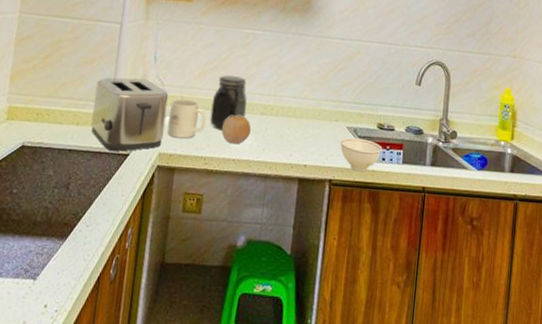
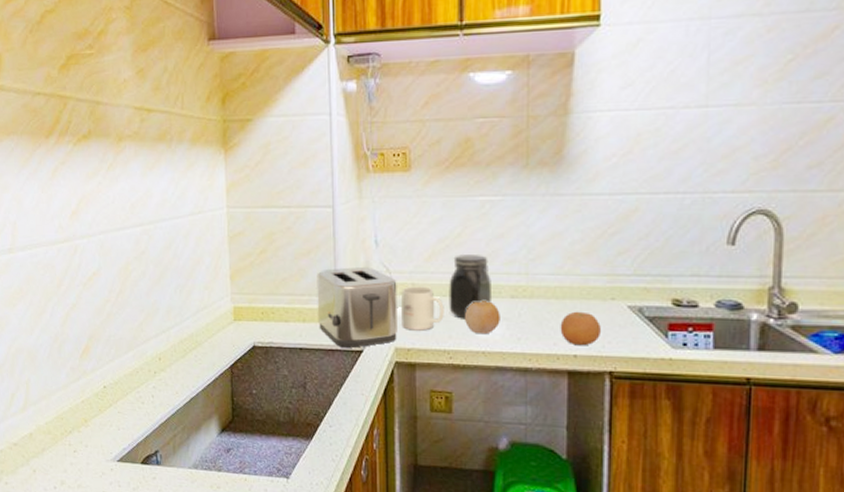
fruit: none [296,128,326,158] -> present [560,311,601,346]
bowl: present [340,137,383,172] -> none [620,319,683,361]

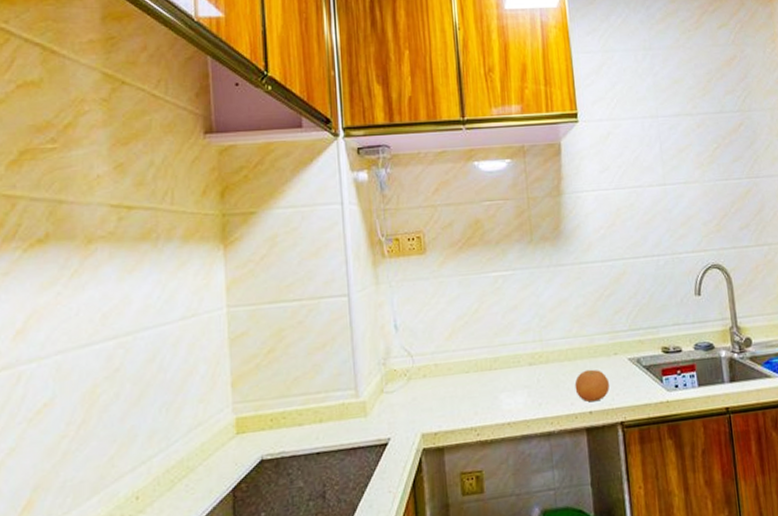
toaster: present [317,267,397,348] -> none [333,353,423,444]
mug: present [400,286,444,331] -> none [424,365,469,413]
jar: present [449,255,491,319] -> none [470,327,512,393]
fruit: present [465,301,500,335] -> none [488,371,522,406]

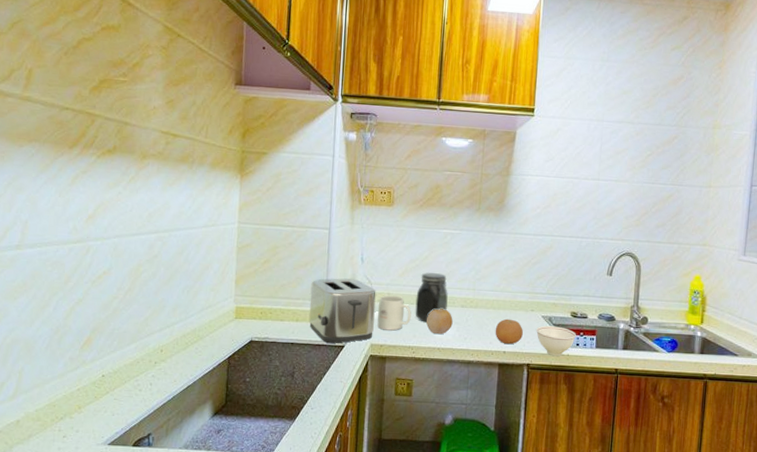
toaster: none [333,353,423,444] -> present [309,278,376,343]
mug: none [424,365,469,413] -> present [377,295,411,331]
jar: none [470,327,512,393] -> present [415,272,448,323]
fruit: none [488,371,522,406] -> present [426,309,453,335]
bowl: none [624,368,674,407] -> present [536,325,577,357]

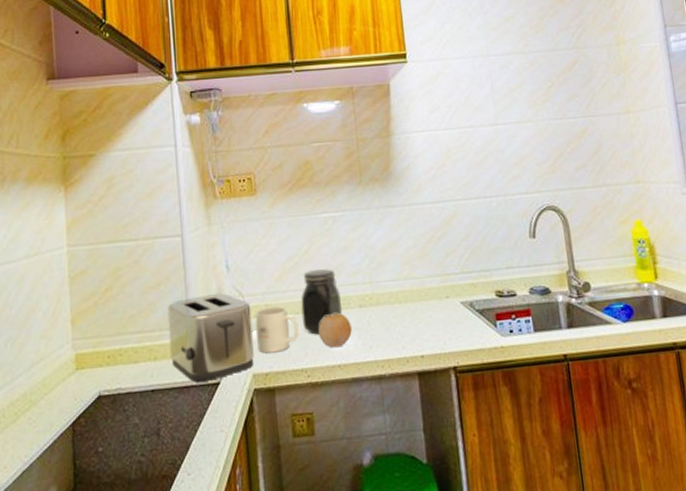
fruit: present [495,318,523,345] -> none [405,312,442,346]
bowl: present [536,325,577,357] -> none [456,312,508,352]

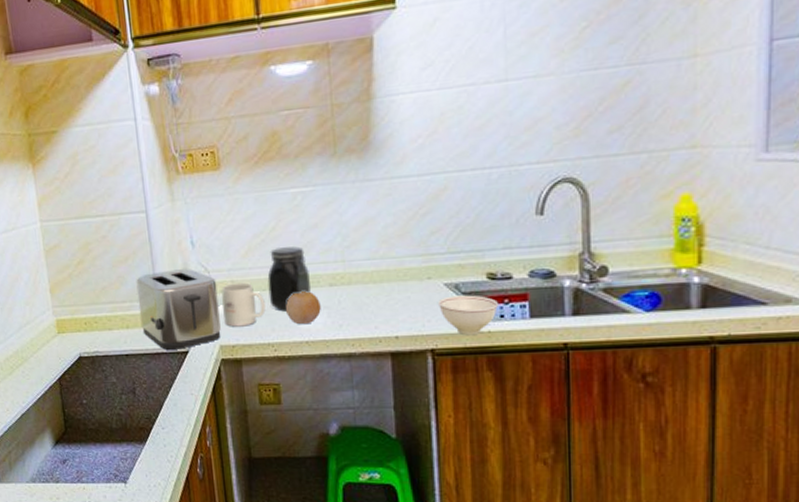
bowl: none [456,312,508,352] -> present [438,295,500,336]

